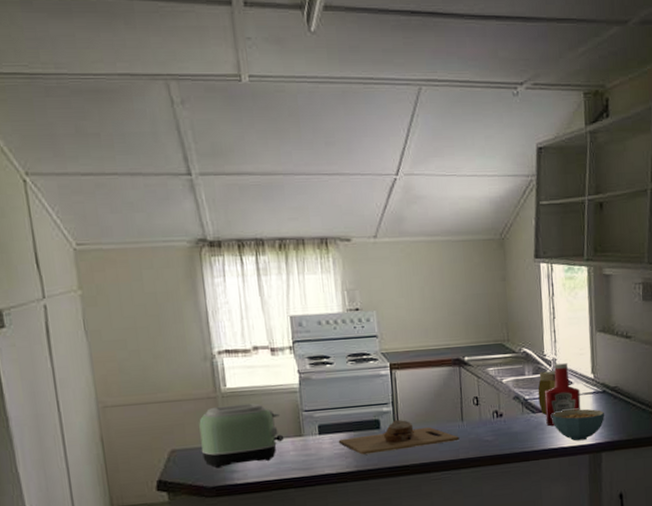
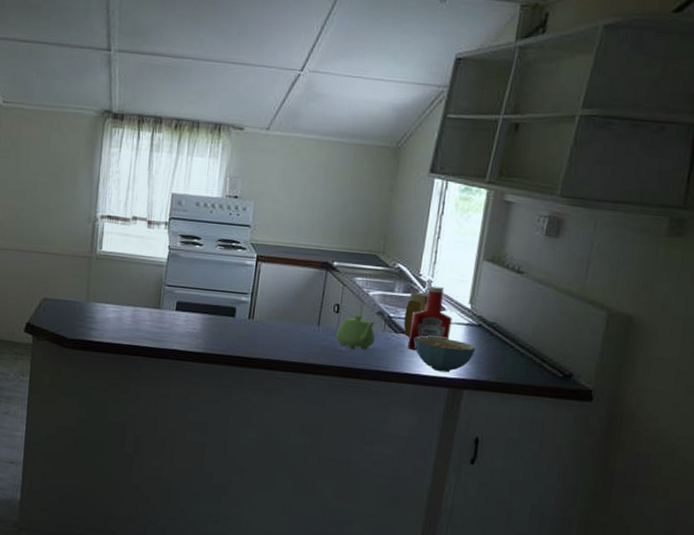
toaster: present [199,403,284,469] -> none [68,266,145,326]
cutting board: present [338,420,460,455] -> none [192,312,312,345]
teapot: none [480,403,517,437] -> present [335,314,375,350]

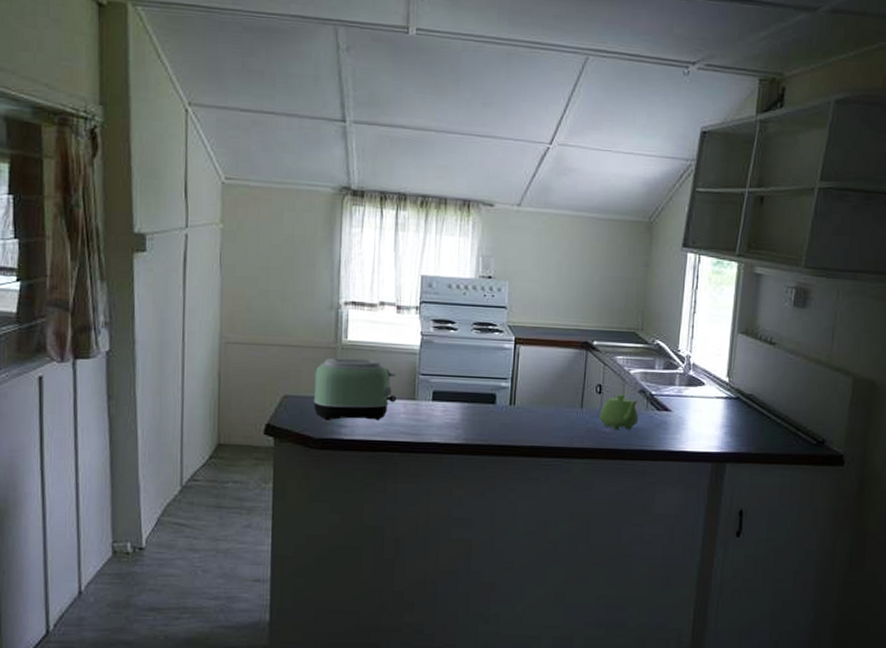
toaster: none [68,266,145,326] -> present [313,357,397,421]
jar: present [403,291,429,337] -> none [665,367,688,414]
ketchup bottle: present [407,285,452,351] -> none [670,360,712,428]
cereal bowl: present [414,336,476,373] -> none [677,412,736,448]

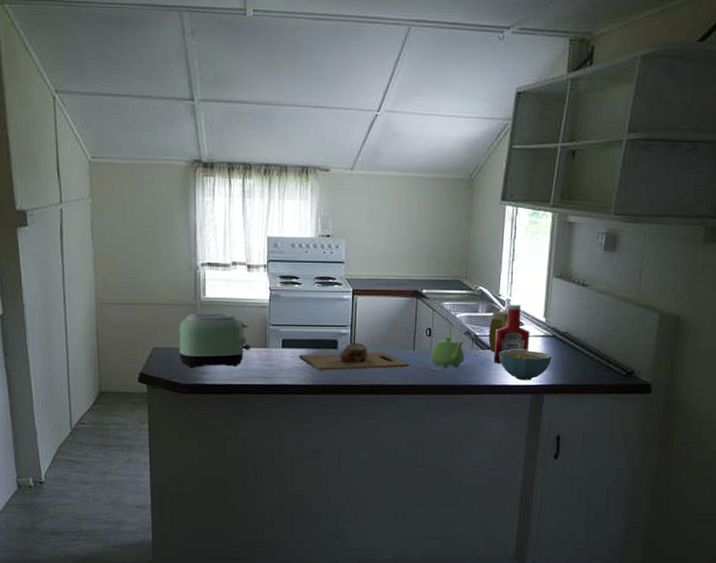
cutting board: none [451,397,576,429] -> present [298,342,409,371]
jar: none [665,367,688,414] -> present [488,310,509,352]
ketchup bottle: none [670,360,712,428] -> present [493,303,530,364]
cereal bowl: none [677,412,736,448] -> present [499,350,552,381]

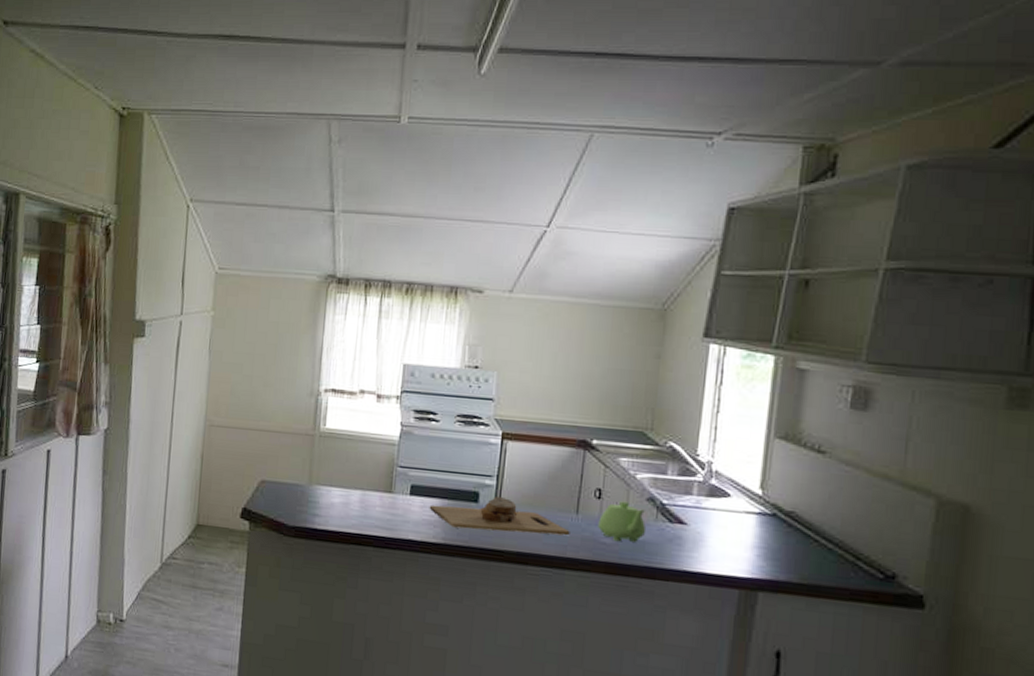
toaster: present [178,313,251,368] -> none [289,444,374,512]
jar: present [488,310,509,352] -> none [679,474,710,528]
ketchup bottle: present [493,303,530,364] -> none [686,467,740,545]
cereal bowl: present [499,350,552,381] -> none [694,526,771,571]

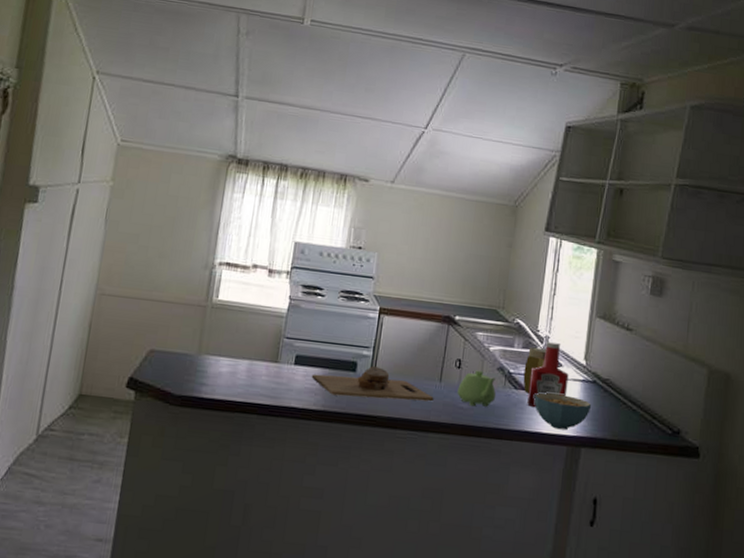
jar: none [679,474,710,528] -> present [523,347,547,394]
ketchup bottle: none [686,467,740,545] -> present [527,341,569,408]
cereal bowl: none [694,526,771,571] -> present [534,392,592,430]

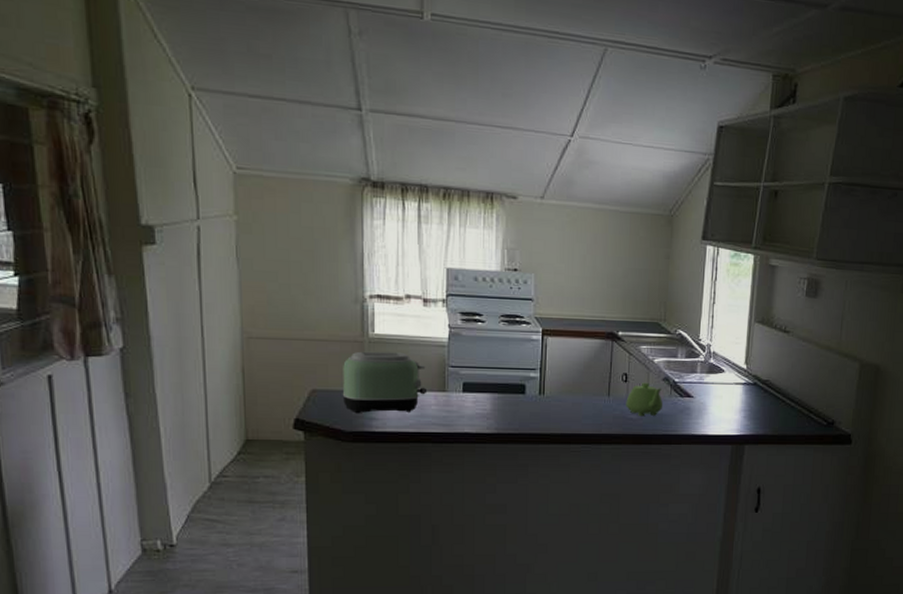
toaster: none [178,315,262,381] -> present [342,351,427,414]
cutting board: present [311,366,434,402] -> none [481,387,604,418]
jar: present [523,347,547,394] -> none [688,356,709,400]
ketchup bottle: present [527,341,569,408] -> none [693,349,731,413]
cereal bowl: present [534,392,592,430] -> none [699,398,753,431]

